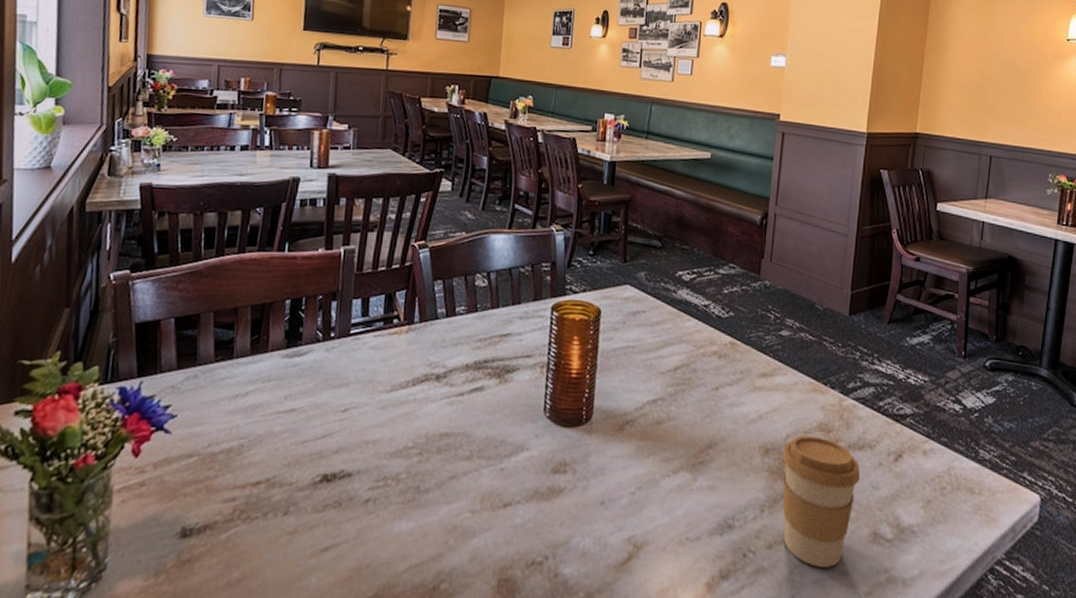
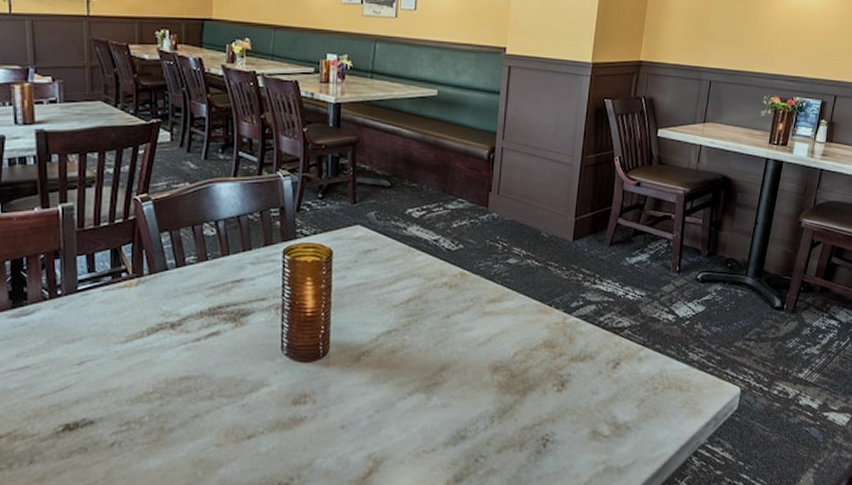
coffee cup: present [781,436,861,567] -> none [509,352,582,465]

